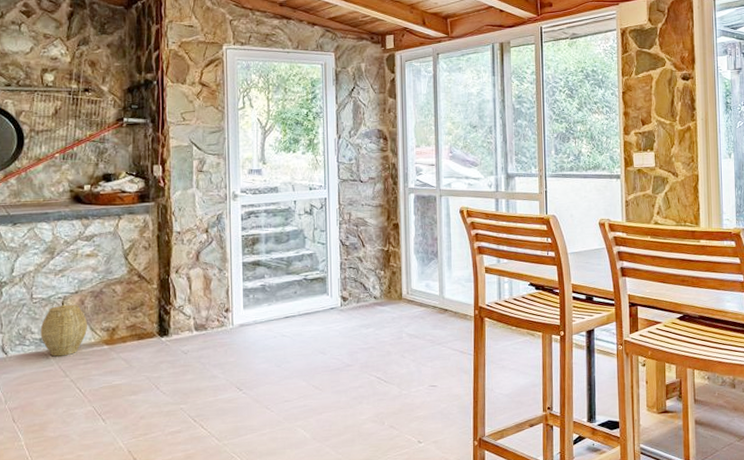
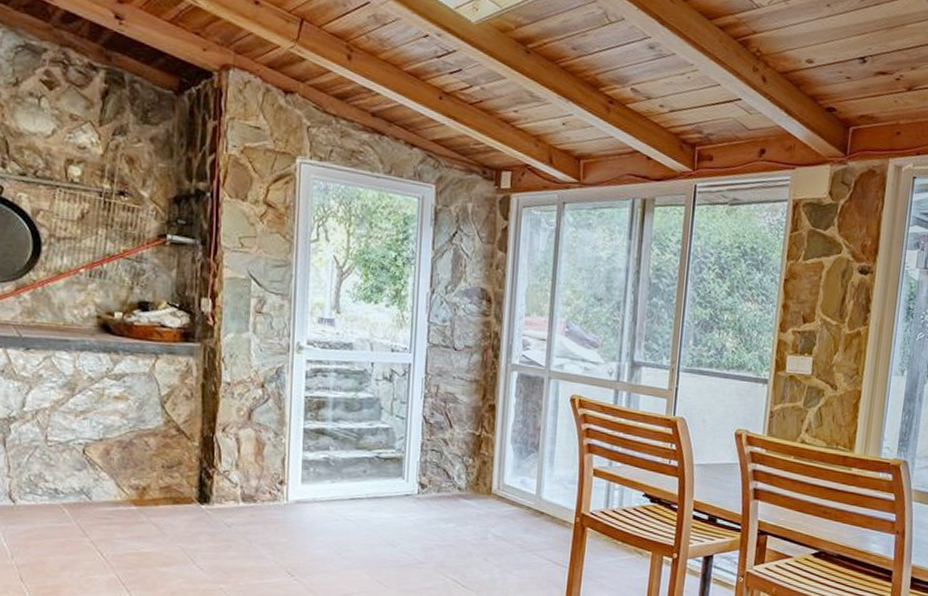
woven basket: present [40,304,88,357] -> none [55,452,114,513]

